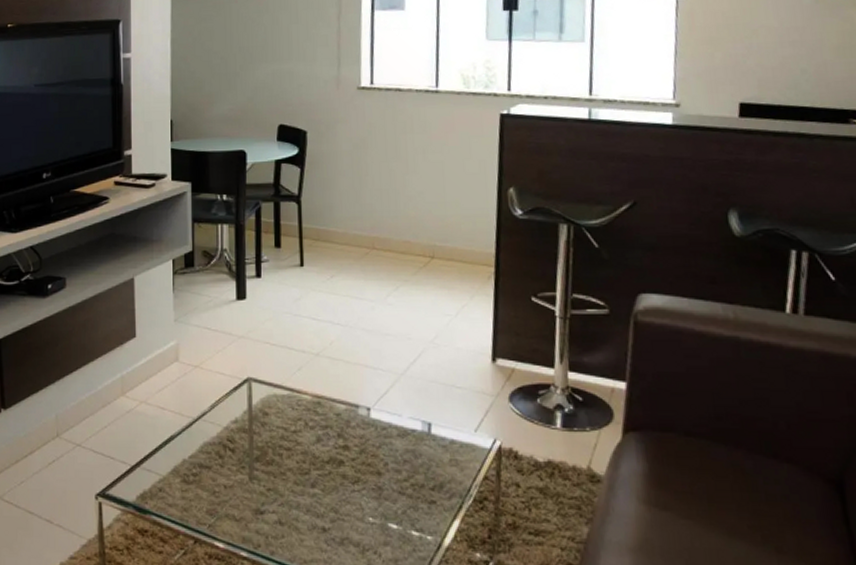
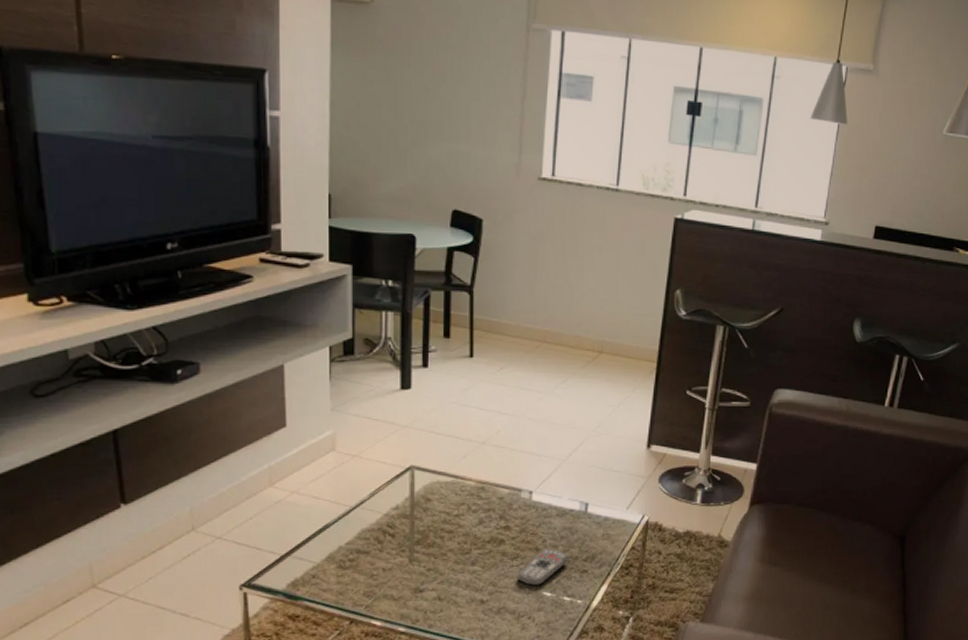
remote control: none [360,473,414,515] -> present [518,548,569,586]

